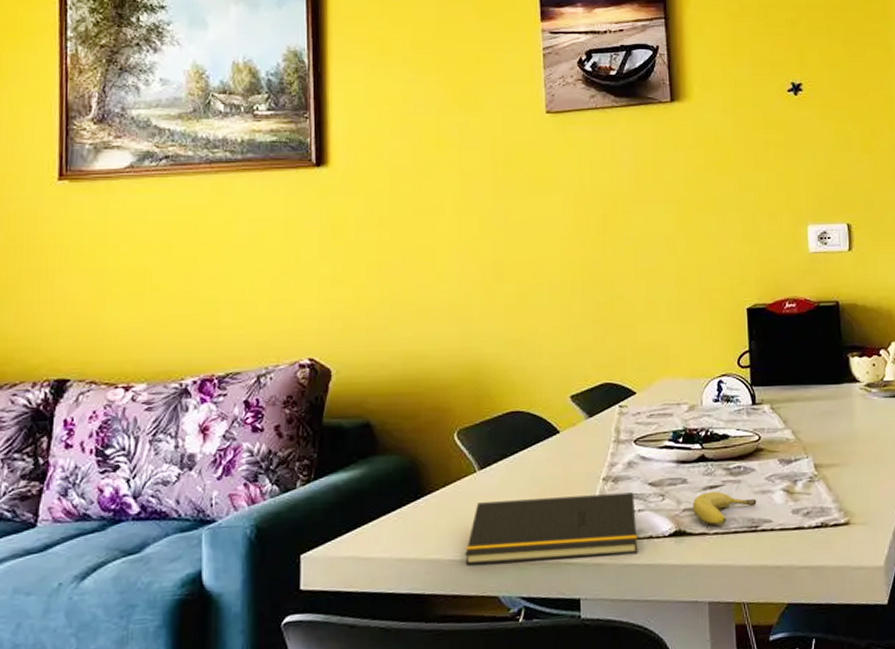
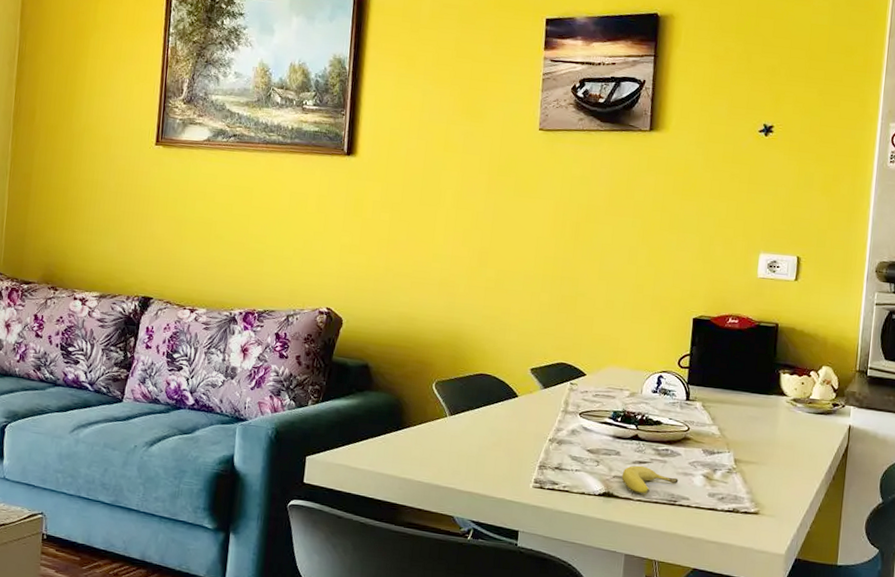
notepad: present [465,492,638,565] -> none [430,441,574,504]

